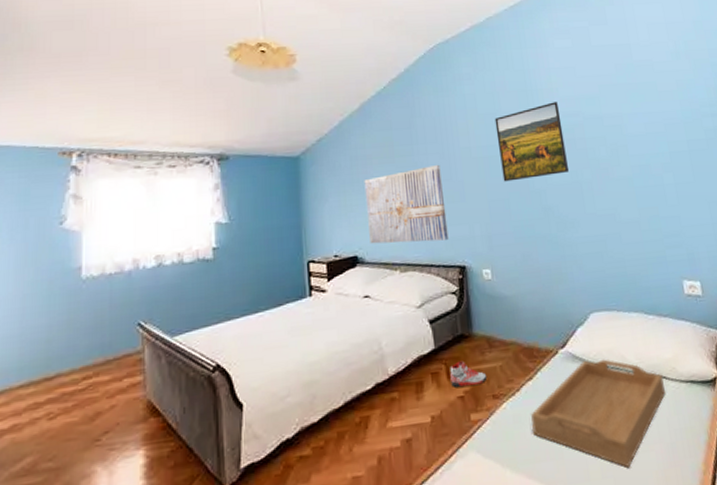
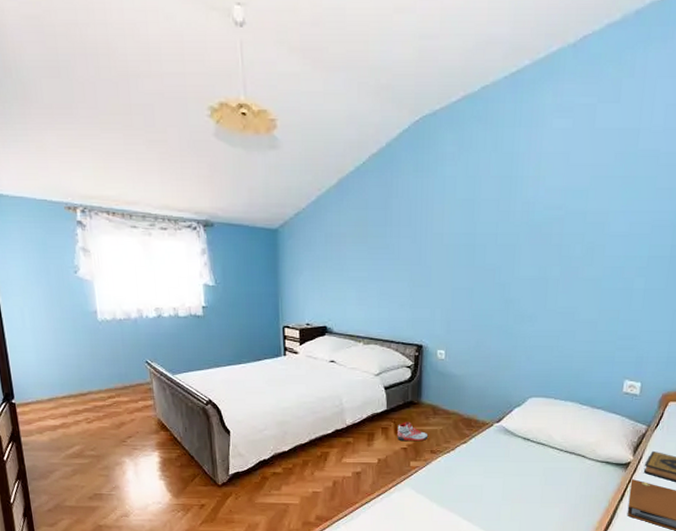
wall art: present [364,164,449,244] -> none [337,248,411,320]
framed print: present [494,102,570,182] -> none [470,192,542,271]
serving tray: present [531,359,665,469] -> none [459,434,582,517]

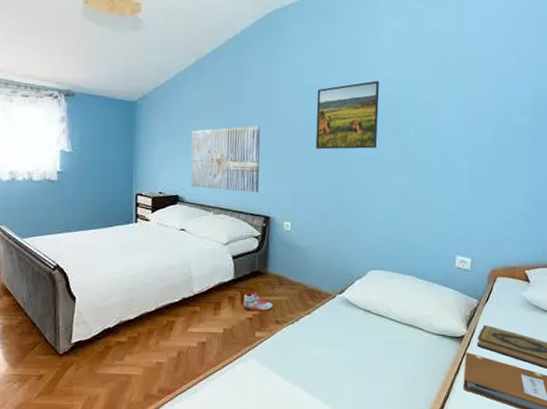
wall art: none [337,248,411,320] -> present [190,125,261,193]
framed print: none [470,192,542,271] -> present [315,81,380,150]

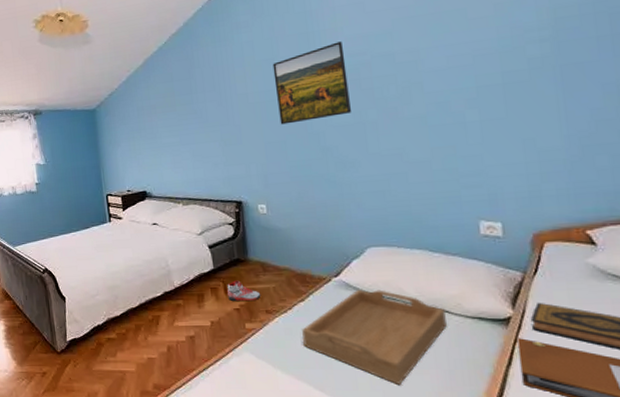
wall art: present [190,125,261,193] -> none [150,110,226,182]
serving tray: none [303,306,419,390] -> present [302,289,447,386]

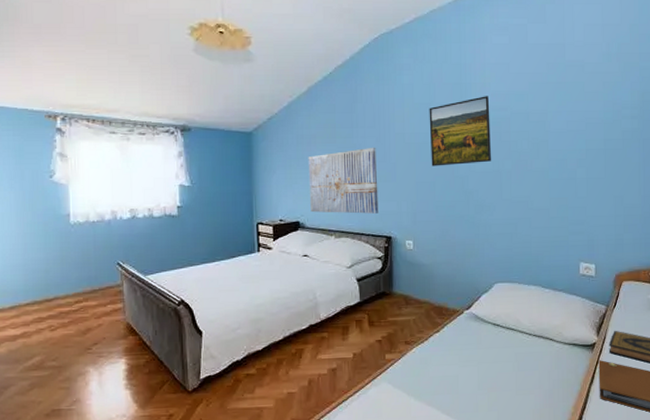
wall art: none [150,110,226,182] -> present [308,147,379,214]
sneaker: present [227,280,261,301] -> none [371,313,402,333]
serving tray: present [302,289,447,386] -> none [434,320,550,406]

